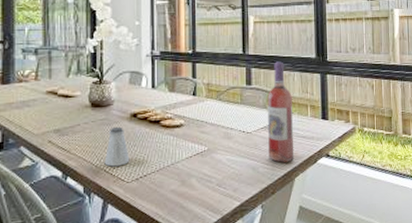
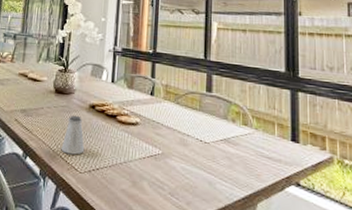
wine bottle: present [267,61,295,163] -> none [228,71,258,184]

